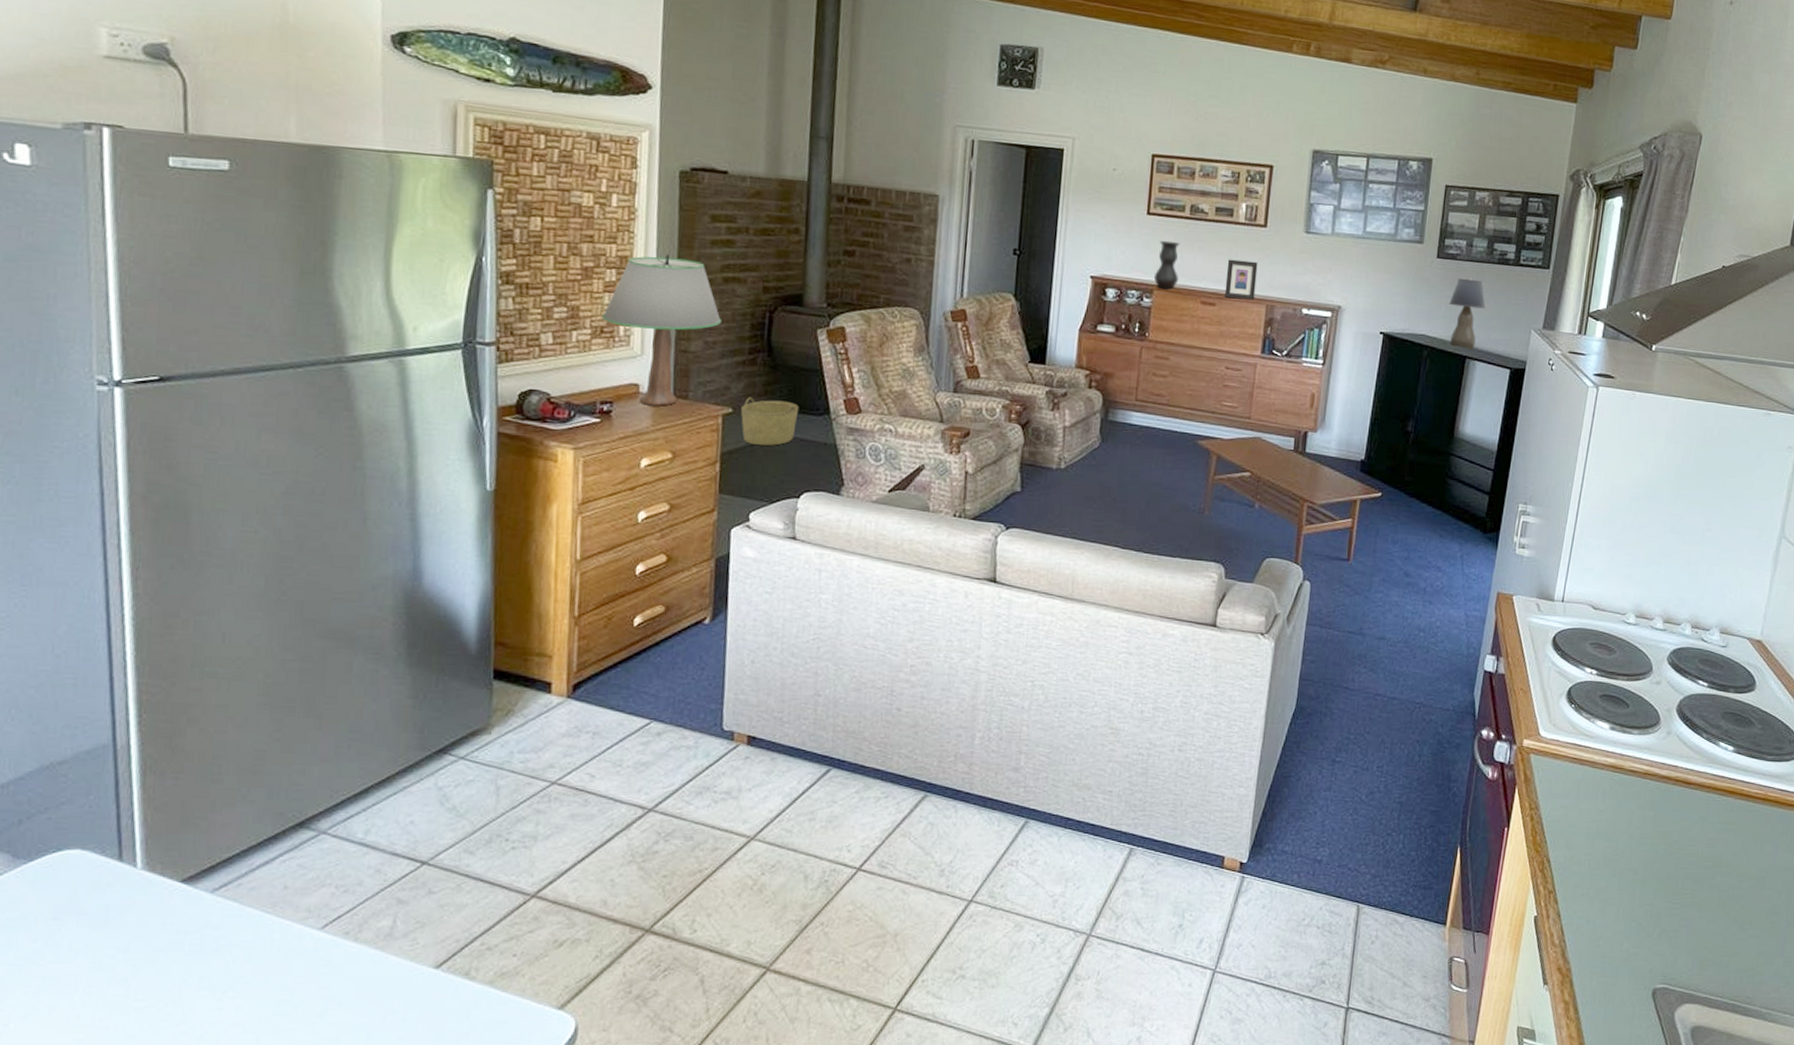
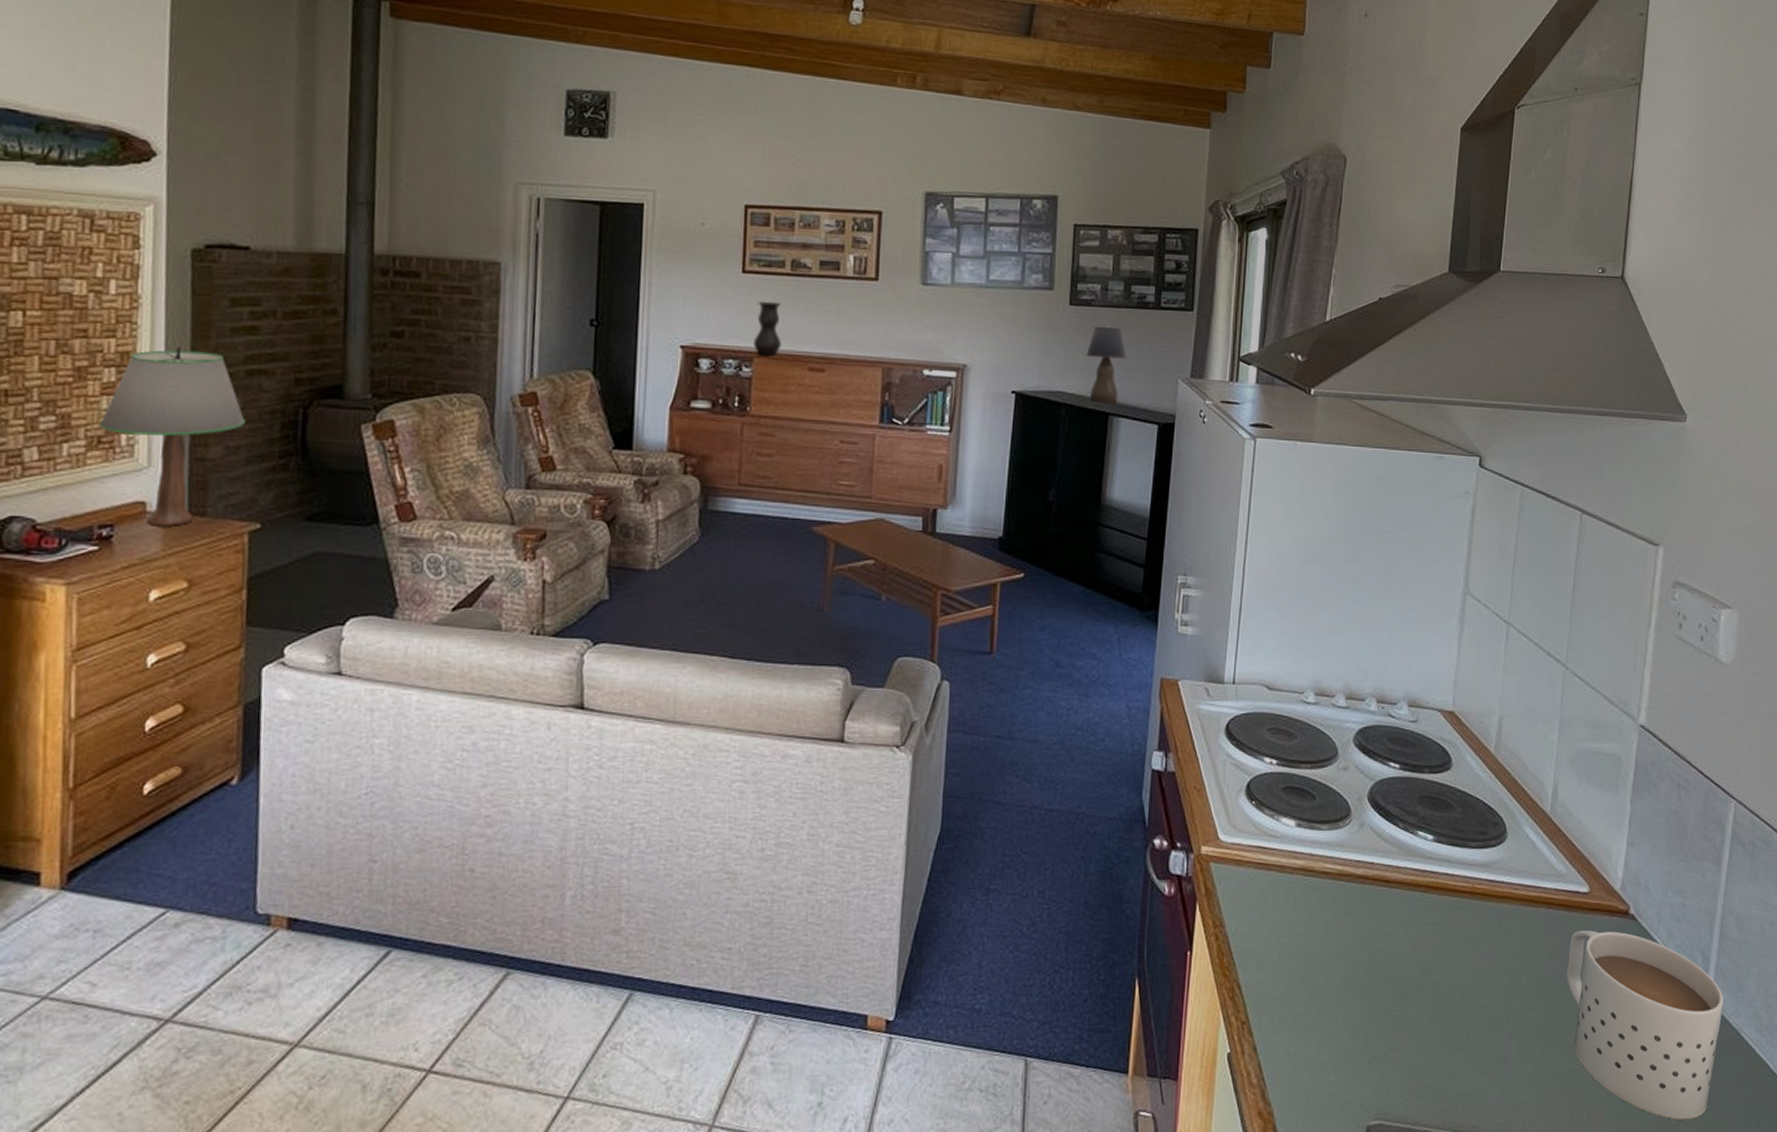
basket: present [740,397,799,446] -> none [270,509,342,566]
picture frame: present [1224,259,1258,300] -> none [834,318,871,363]

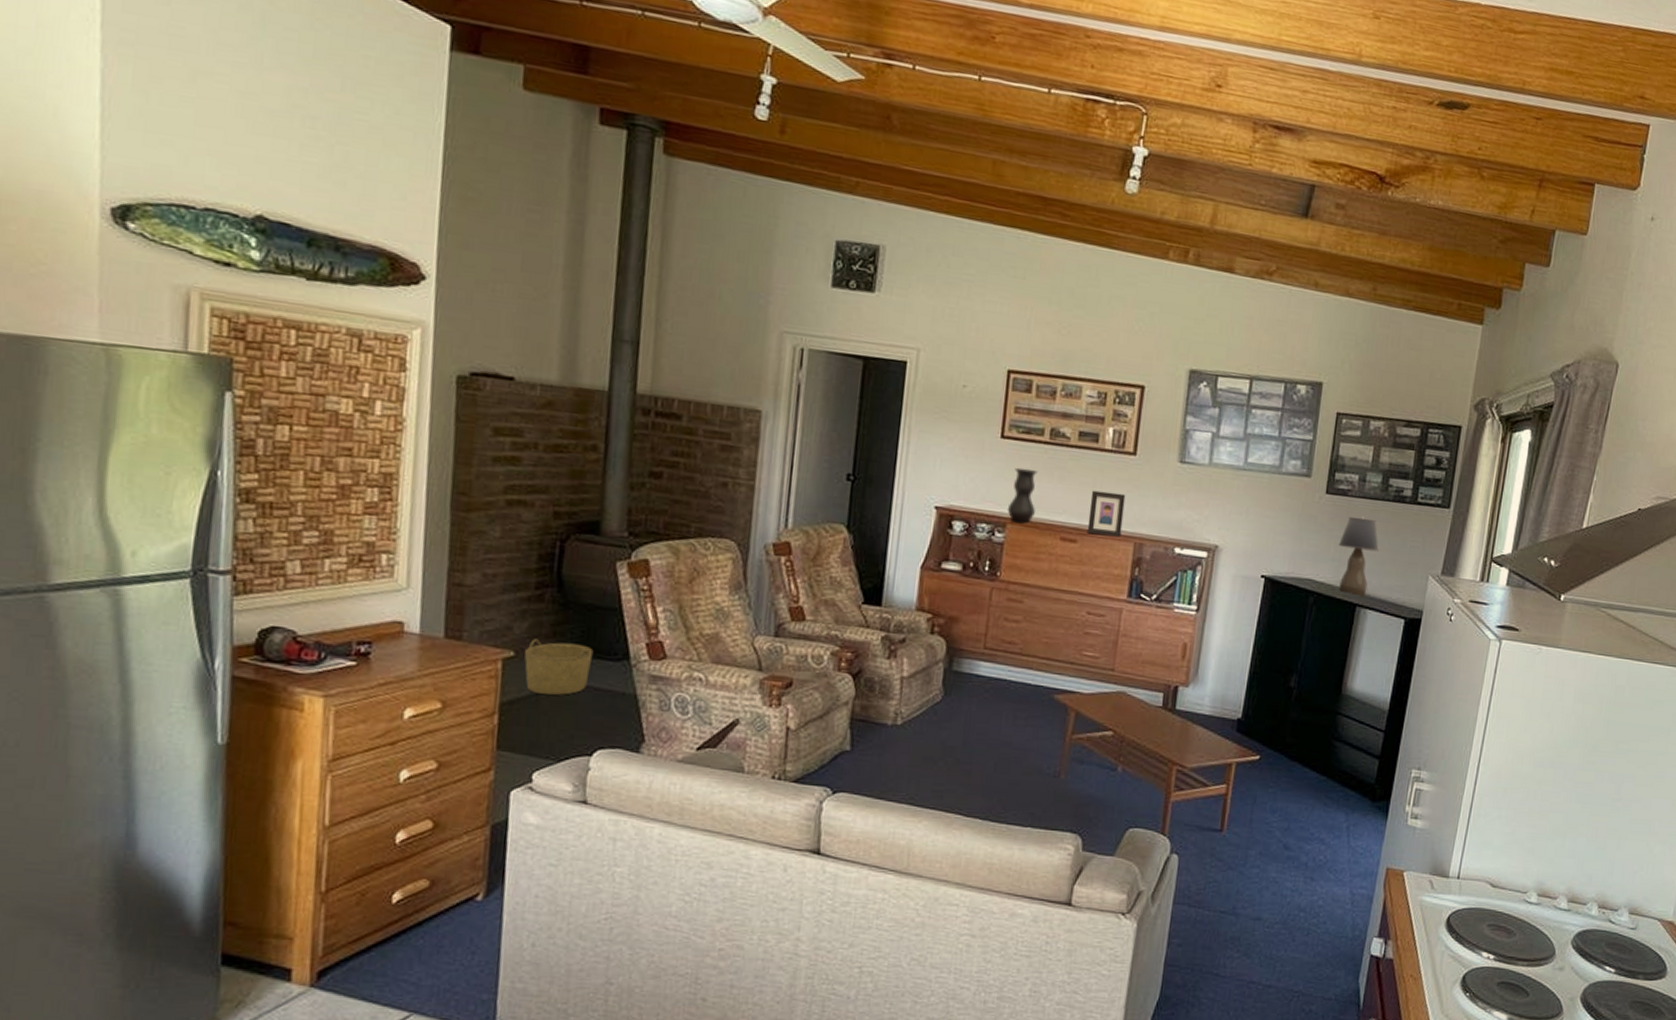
table lamp: present [98,347,245,526] -> none [360,472,503,648]
basket: none [270,509,342,566] -> present [524,638,594,696]
picture frame: none [834,318,871,363] -> present [1087,490,1126,537]

